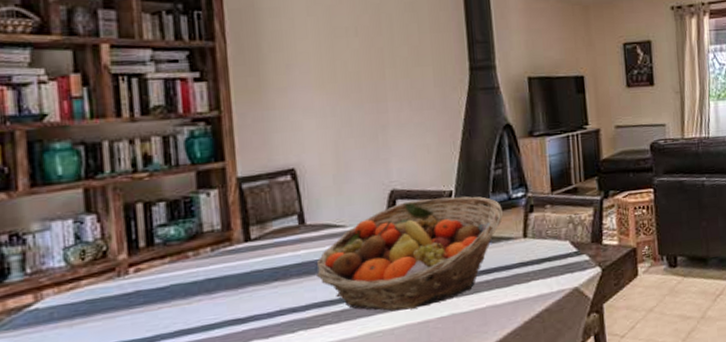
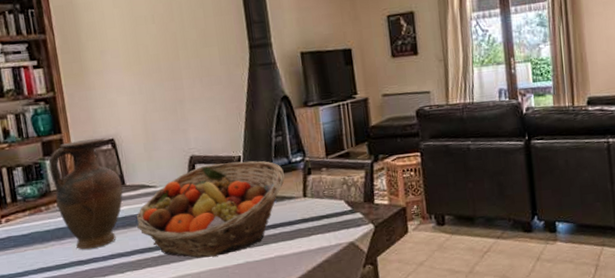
vase: none [204,167,301,305] -> present [48,138,123,250]

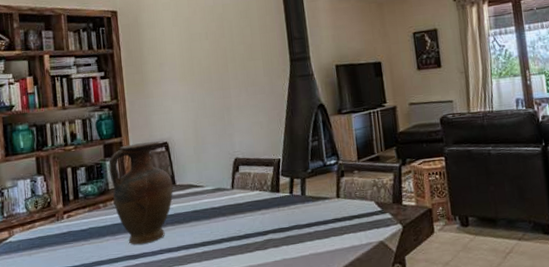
fruit basket: present [136,160,285,258] -> none [184,163,320,254]

